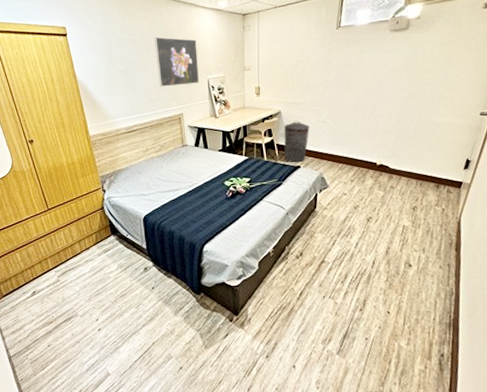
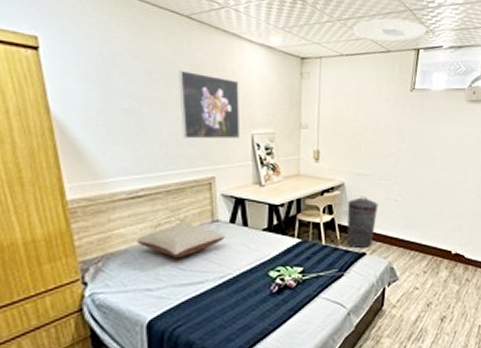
pillow: none [134,148,192,172] -> present [137,223,225,257]

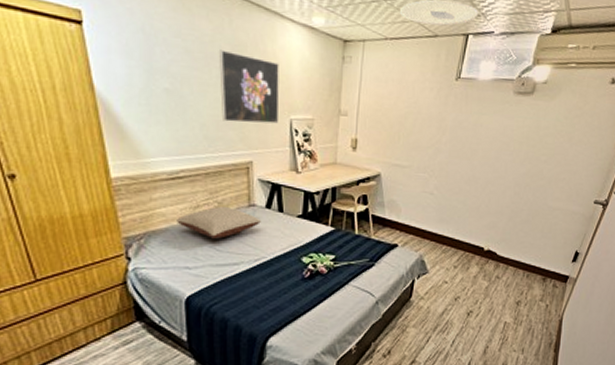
trash can: present [346,196,378,249] -> none [379,187,414,241]

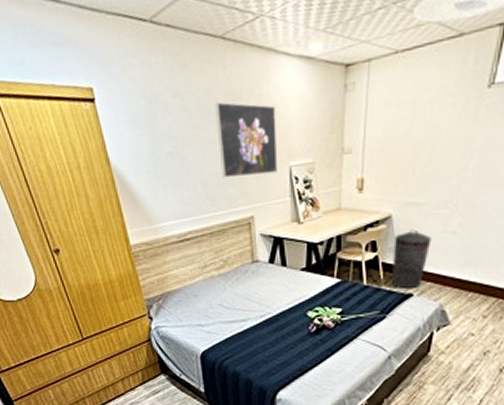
pillow: present [177,206,261,239] -> none [188,264,265,296]
trash can: none [379,187,414,241] -> present [391,229,432,290]

